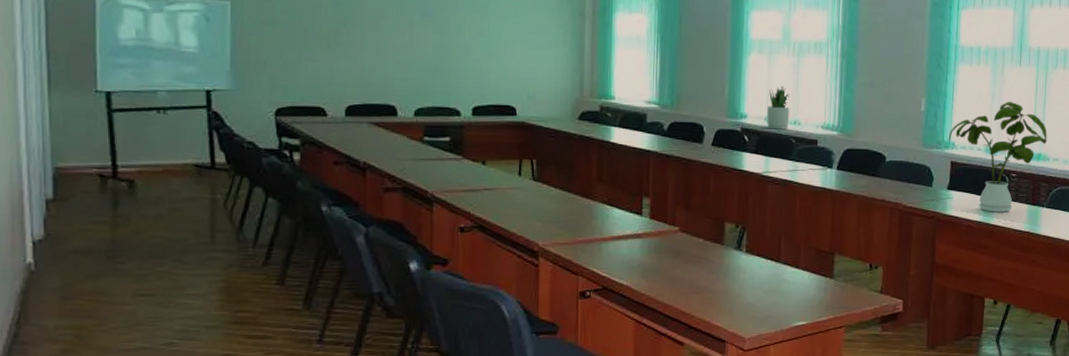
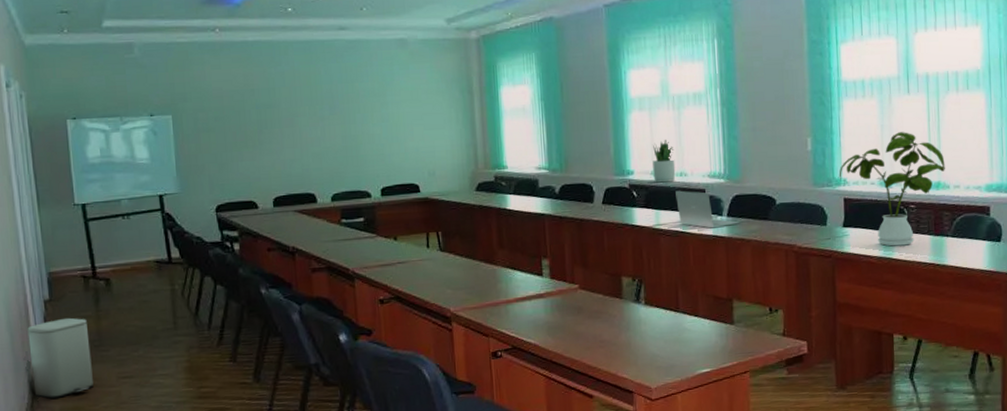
pedal bin: none [20,221,102,316] -> present [27,317,94,400]
laptop: none [787,139,848,180] -> present [675,190,739,229]

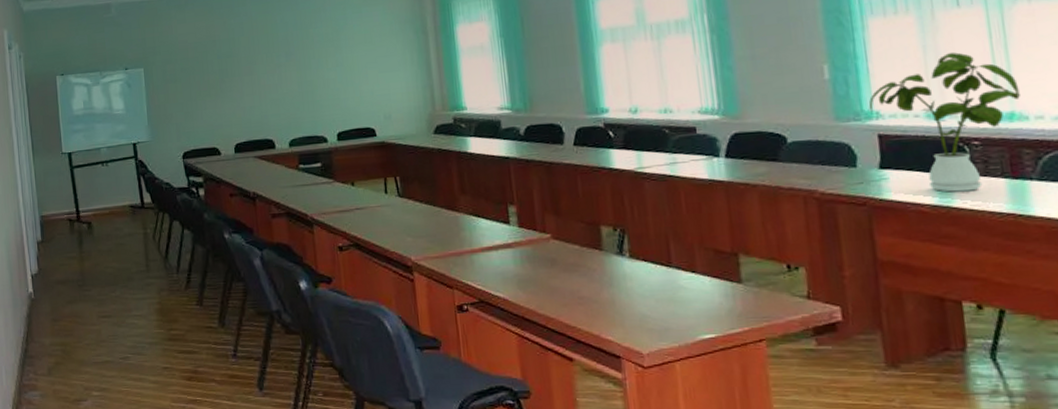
pedal bin: present [27,317,94,400] -> none [24,258,78,335]
planter: present [653,140,676,183] -> none [630,73,659,121]
laptop: present [675,190,739,229] -> none [660,129,741,172]

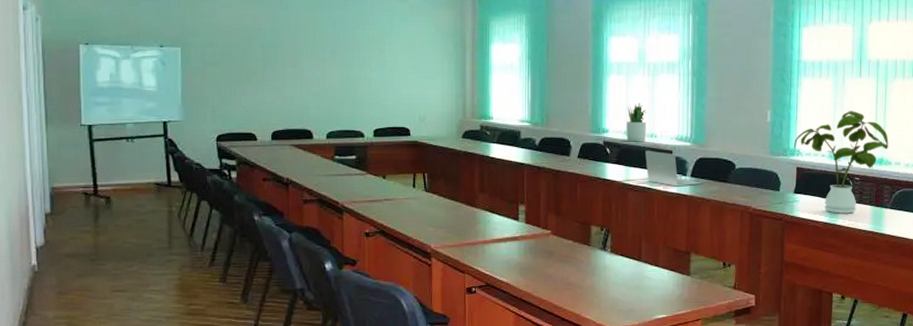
planter: none [630,73,659,121] -> present [626,103,647,142]
laptop: none [660,129,741,172] -> present [645,150,701,187]

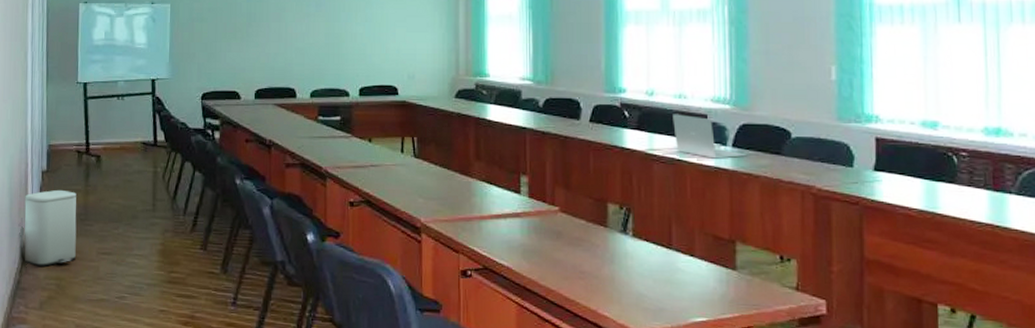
pedal bin: none [27,231,87,308] -> present [24,189,77,267]
planter: present [626,103,647,142] -> none [648,57,674,104]
house plant: present [793,111,889,214] -> none [869,66,1007,200]

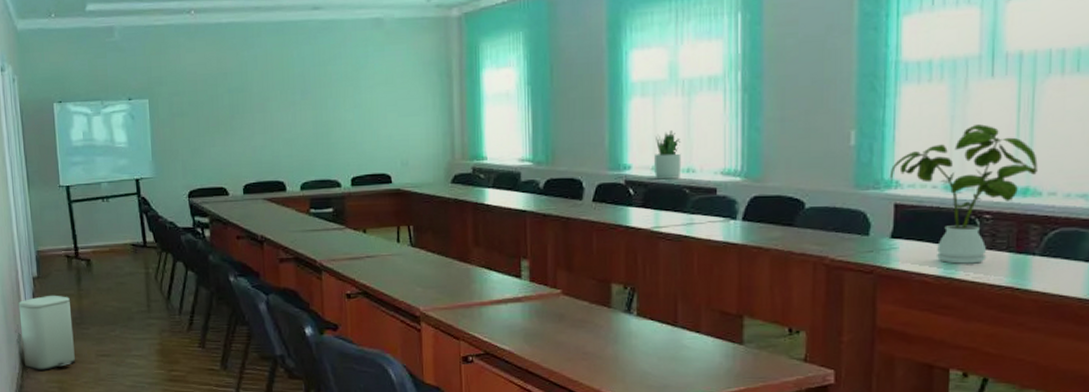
planter: none [648,57,674,104] -> present [654,130,682,180]
laptop: present [673,114,746,159] -> none [680,189,757,234]
house plant: none [869,66,1007,200] -> present [889,124,1038,264]

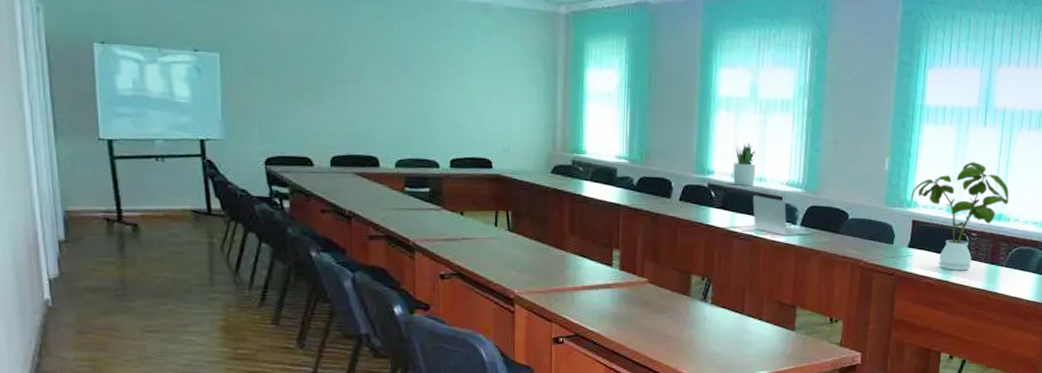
pedal bin: present [18,295,75,372] -> none [37,262,114,348]
laptop: none [680,189,757,234] -> present [753,195,811,236]

